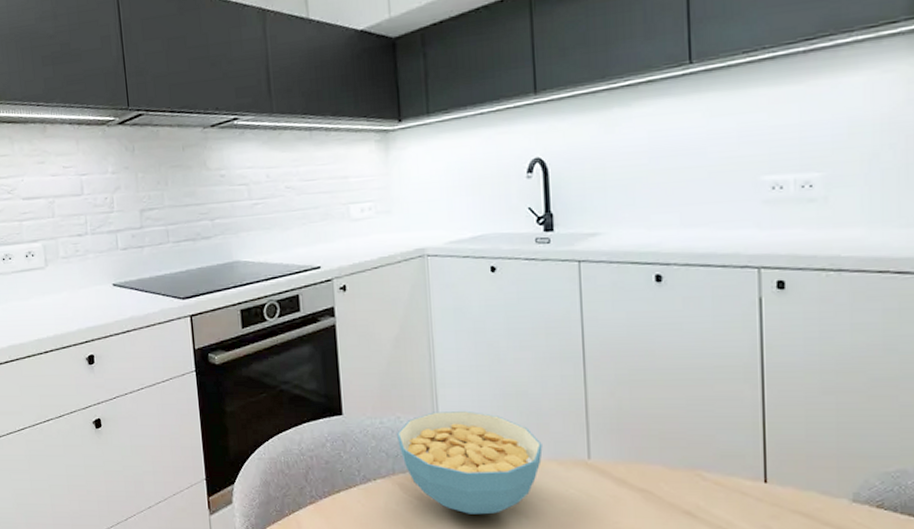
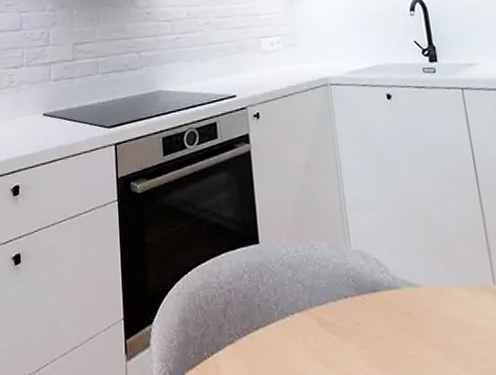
cereal bowl: present [397,410,543,515] -> none [312,235,451,350]

